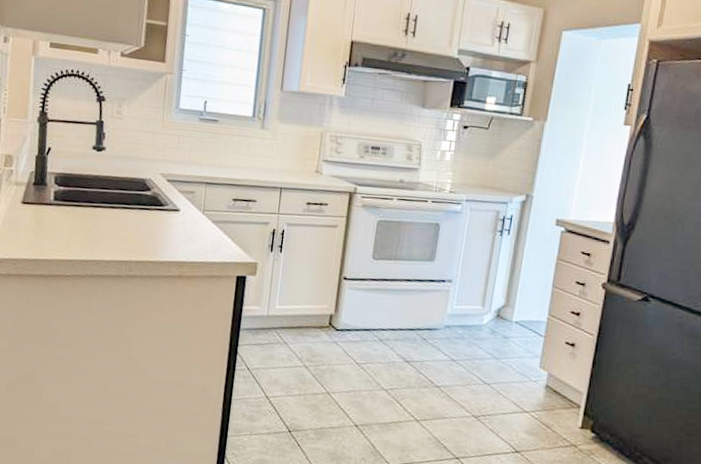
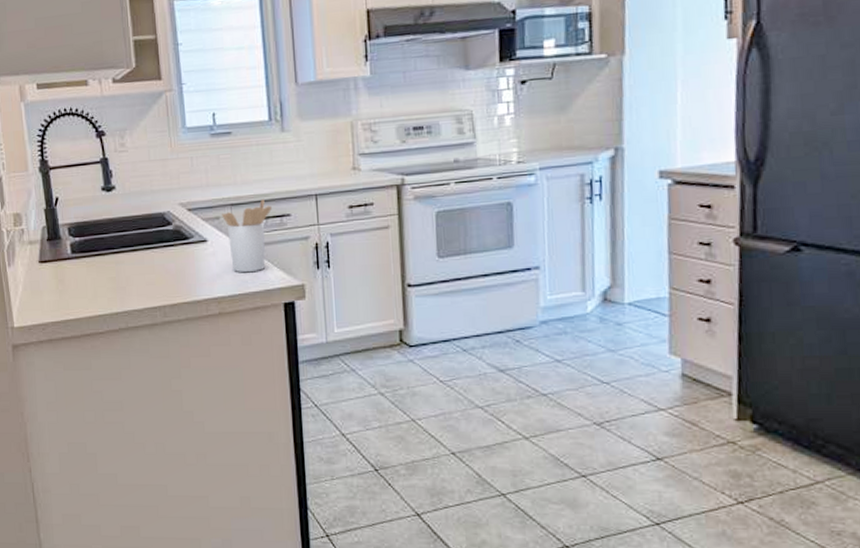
utensil holder: none [196,183,241,245] -> present [222,199,272,273]

